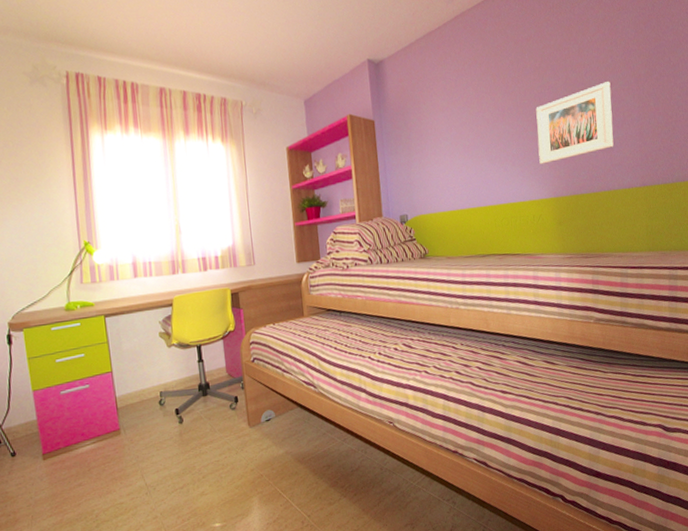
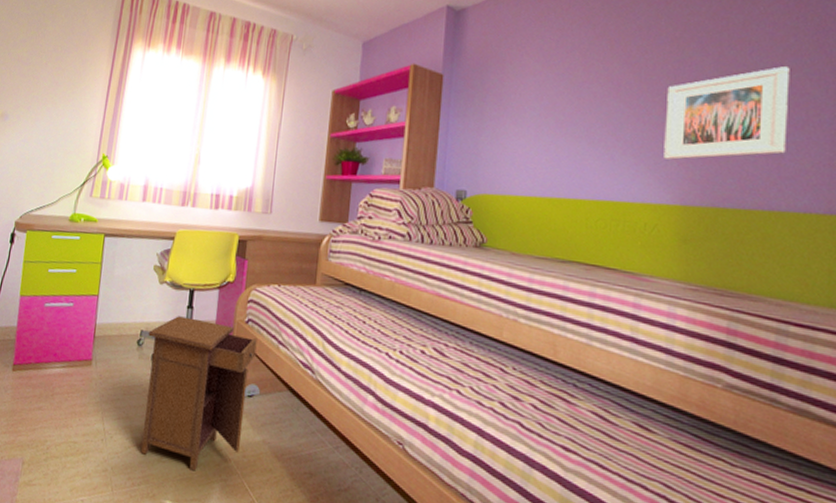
nightstand: none [167,368,269,494] -> present [141,316,257,471]

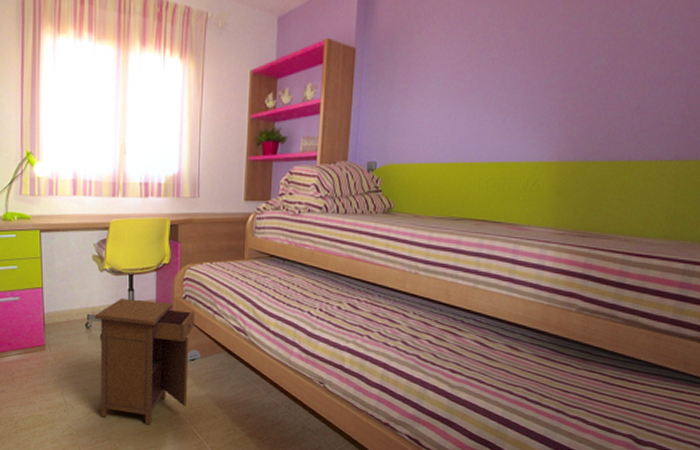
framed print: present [664,66,790,160] -> none [548,25,662,120]

